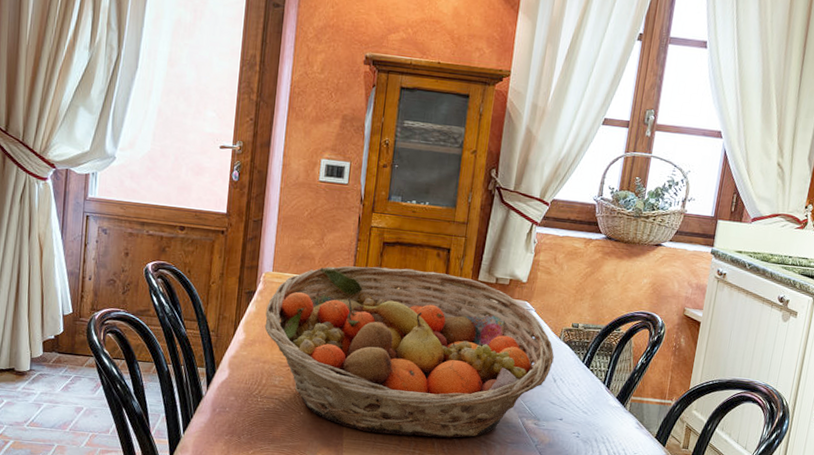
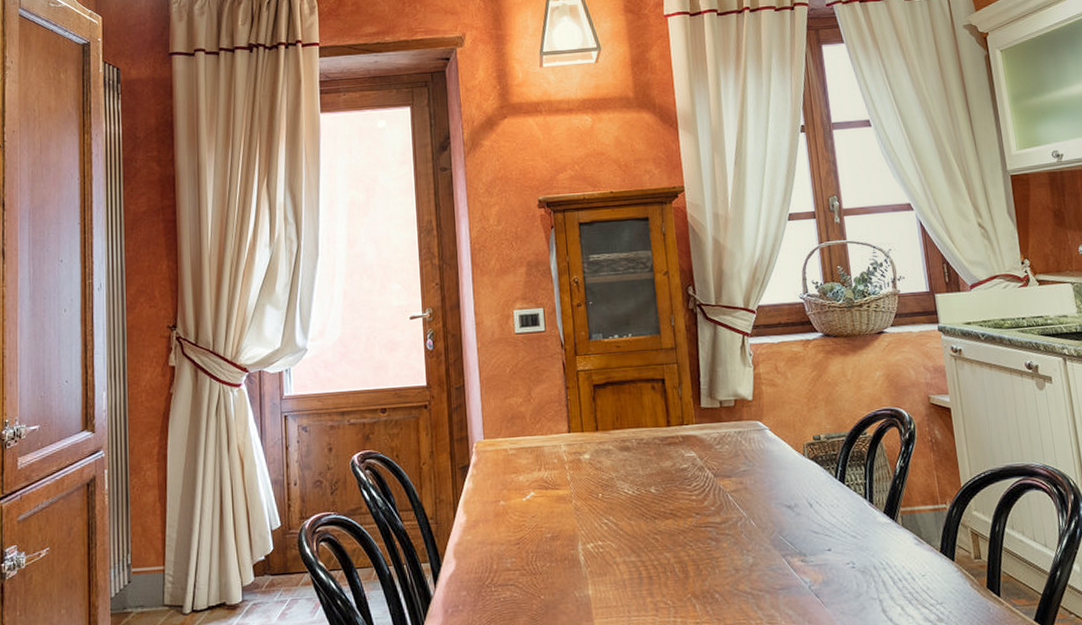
fruit basket: present [264,266,554,438] -> none [484,407,804,606]

